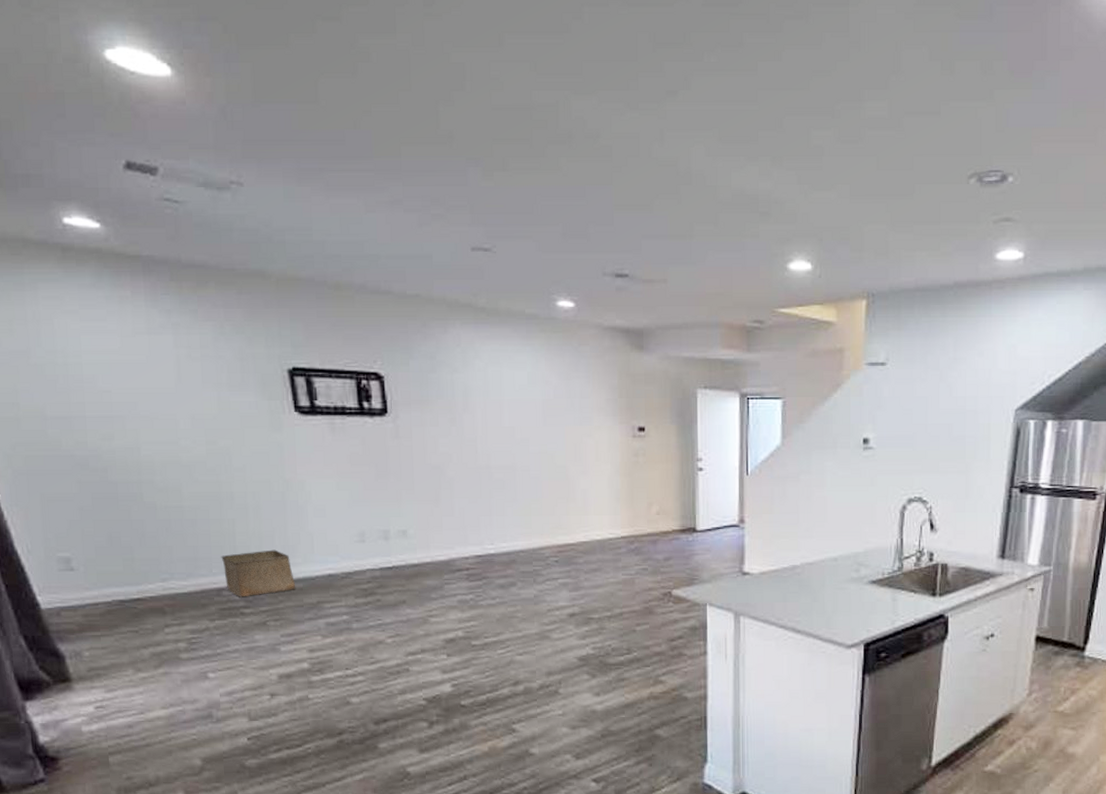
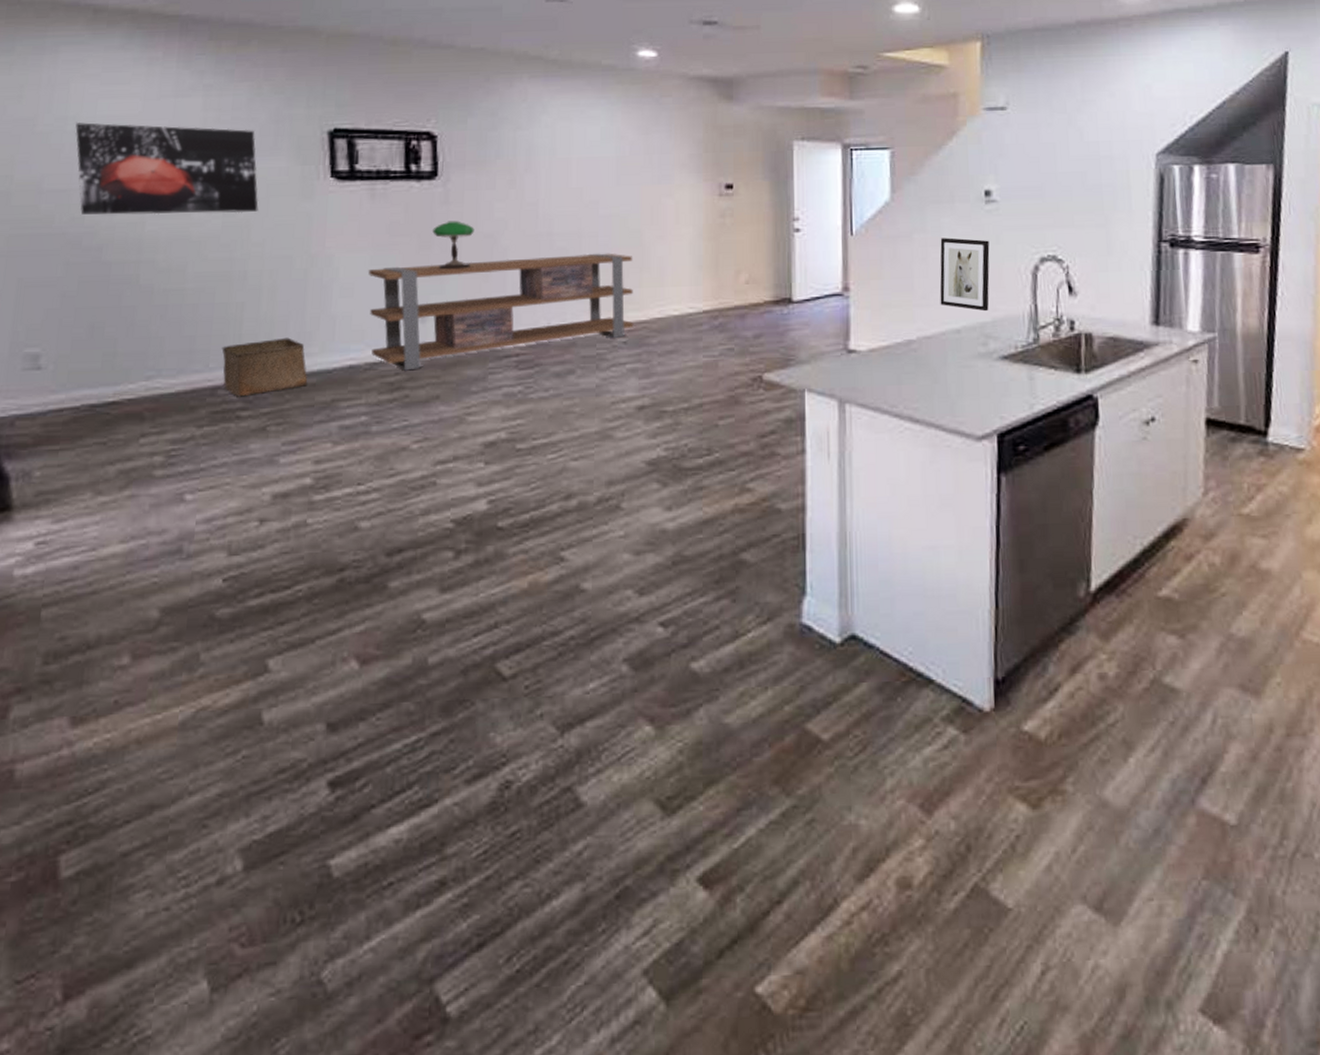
wall art: none [65,356,236,442] -> present [75,122,259,215]
shelving unit: none [336,485,563,580] -> present [368,253,634,371]
table lamp: none [387,453,423,496] -> present [432,220,475,270]
wall art: none [821,479,865,543] -> present [939,237,990,312]

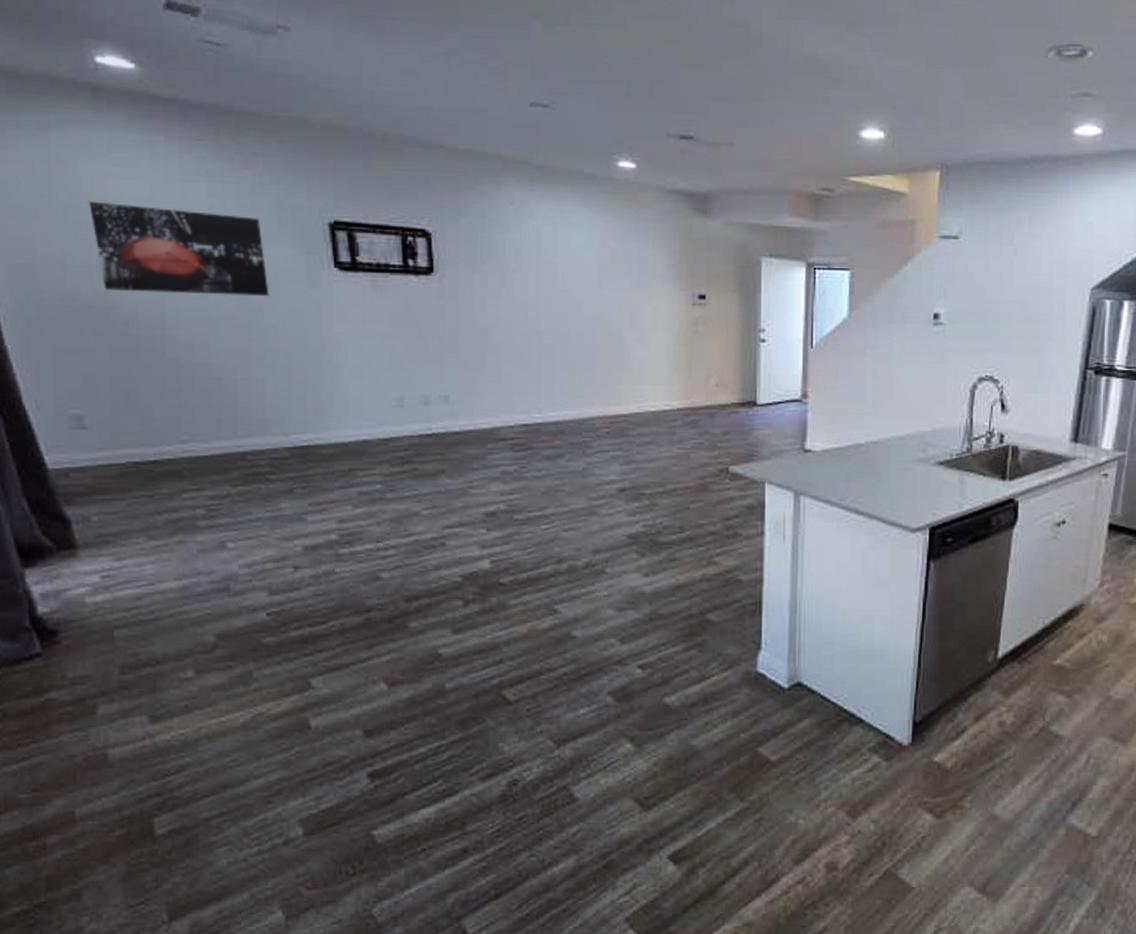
storage bin: present [221,337,308,397] -> none [247,412,327,463]
shelving unit: present [368,253,634,371] -> none [375,351,616,447]
table lamp: present [432,220,475,270] -> none [431,314,470,360]
wall art: present [939,237,990,312] -> none [887,355,934,423]

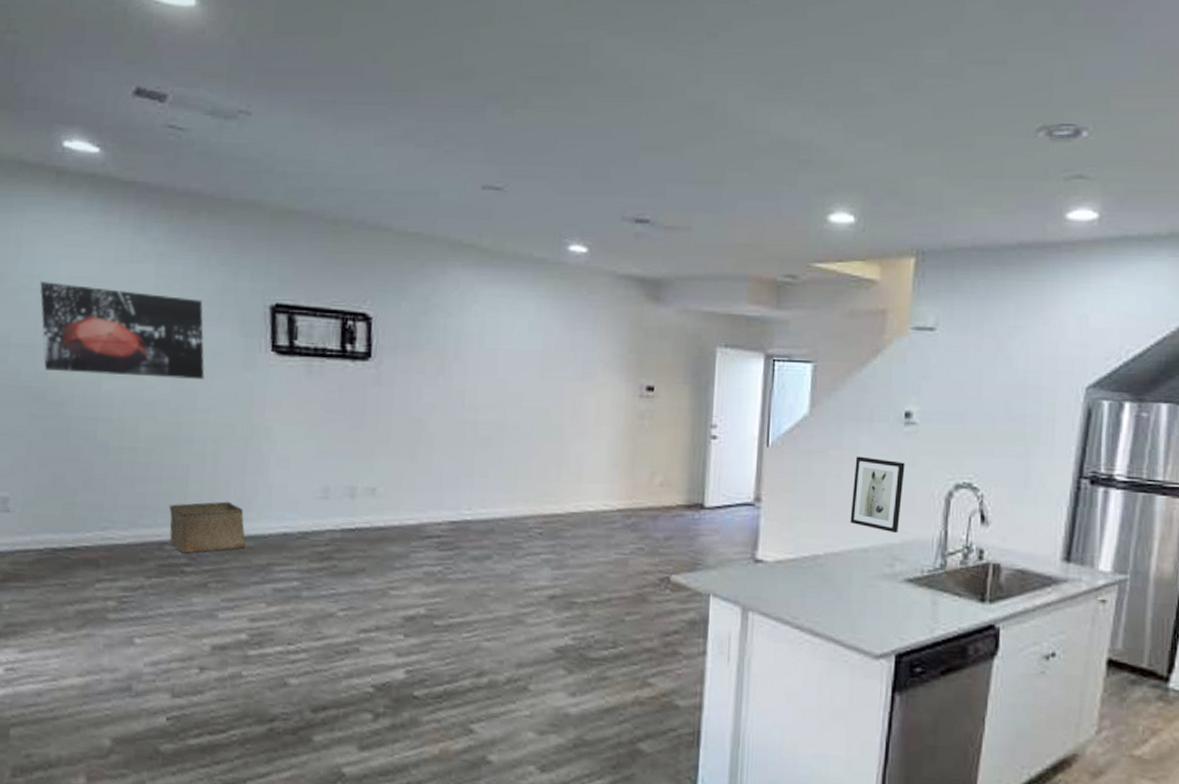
storage bin: none [247,412,327,463] -> present [169,501,246,554]
wall art: none [887,355,934,423] -> present [850,456,905,534]

